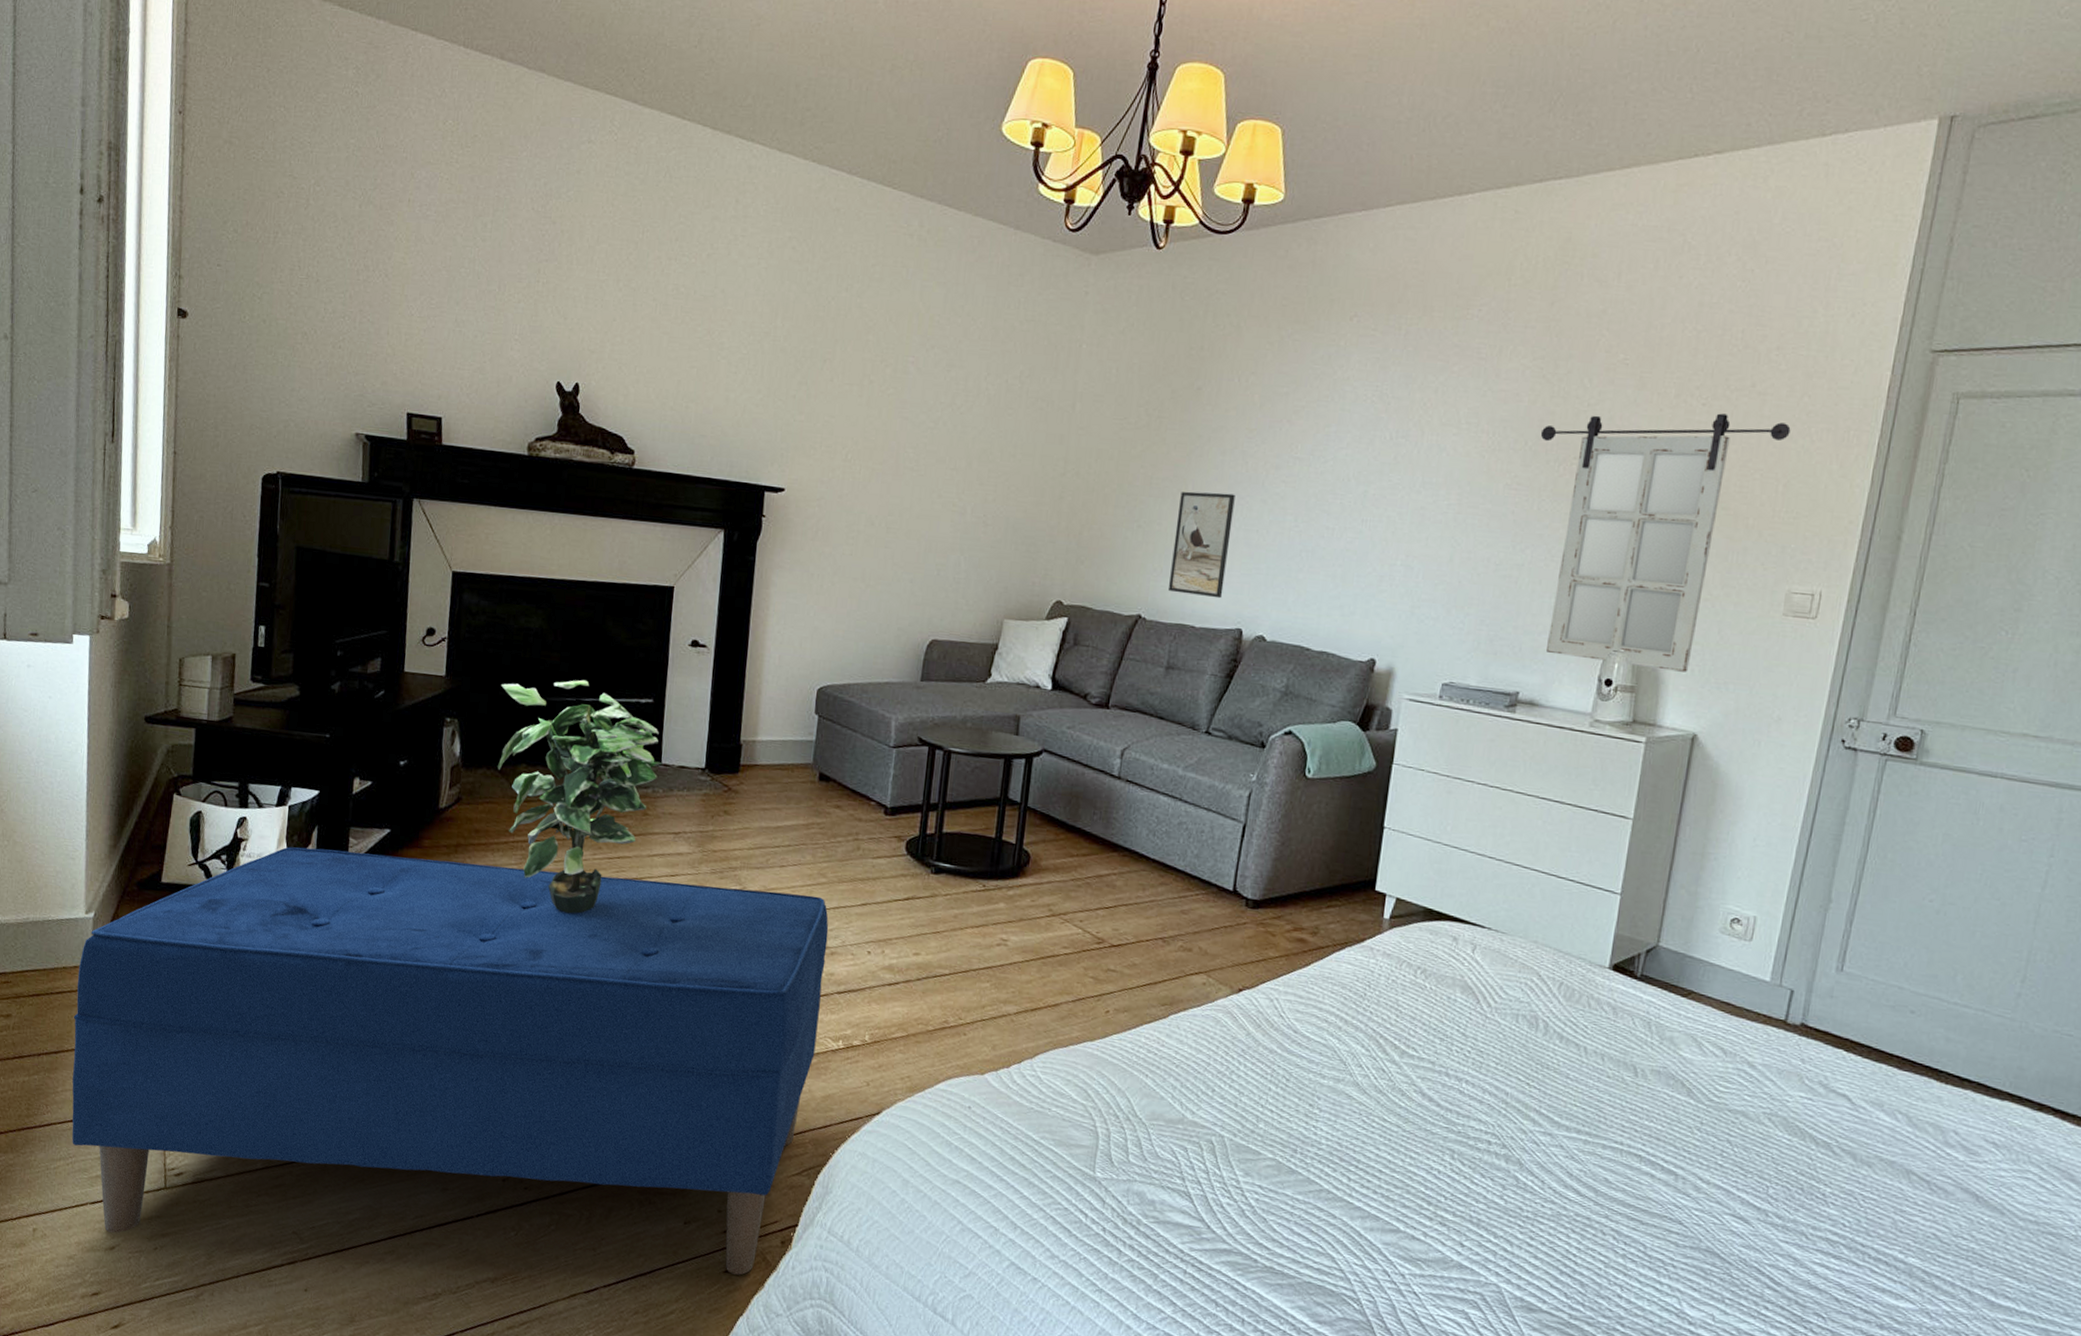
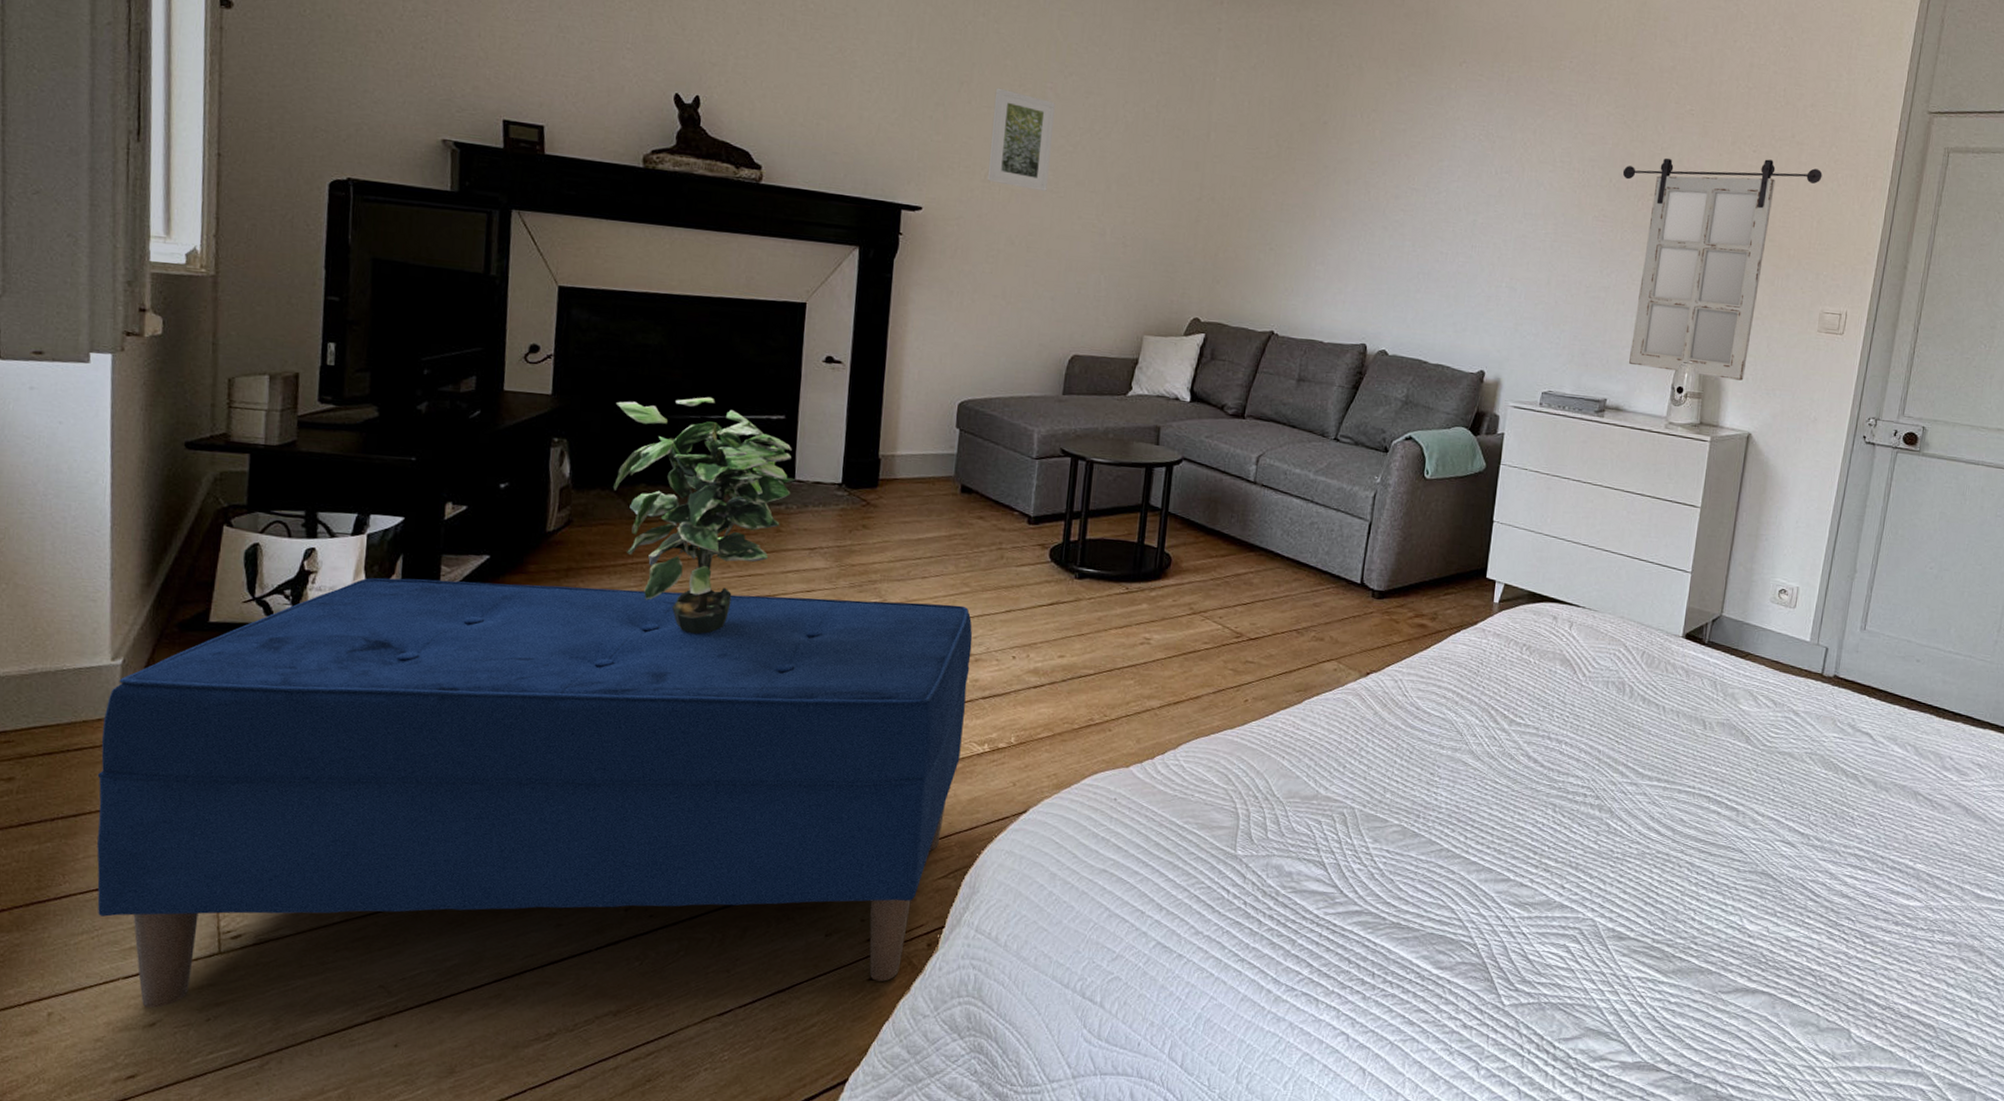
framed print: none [848,364,917,469] -> present [987,87,1055,191]
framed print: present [1167,491,1235,599] -> none [1298,217,1359,316]

